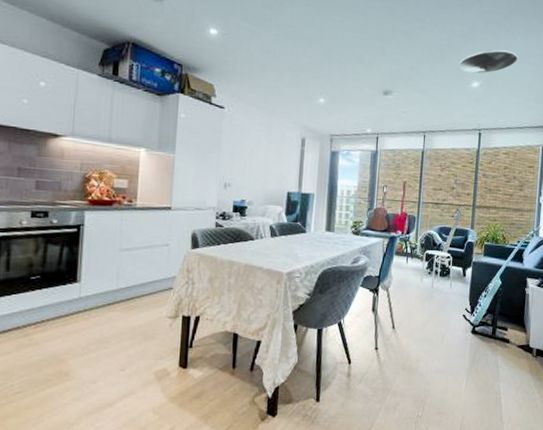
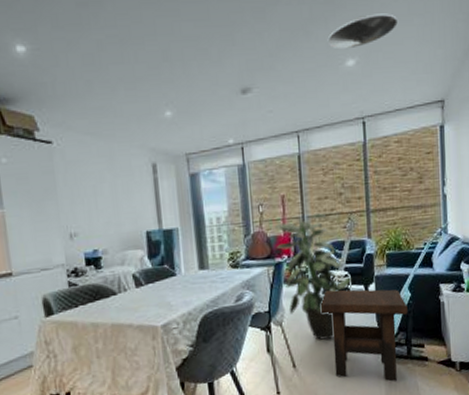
indoor plant: none [392,200,453,310] -> present [273,212,352,341]
side table: none [422,266,497,356] -> present [320,289,408,382]

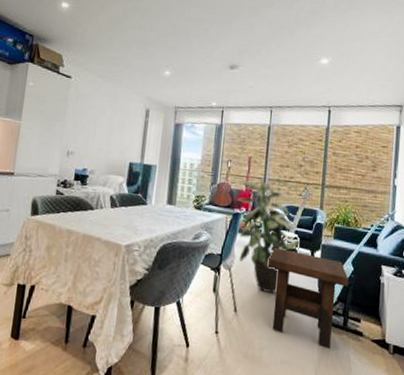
ceiling light: present [327,13,398,48] -> none [307,27,369,50]

